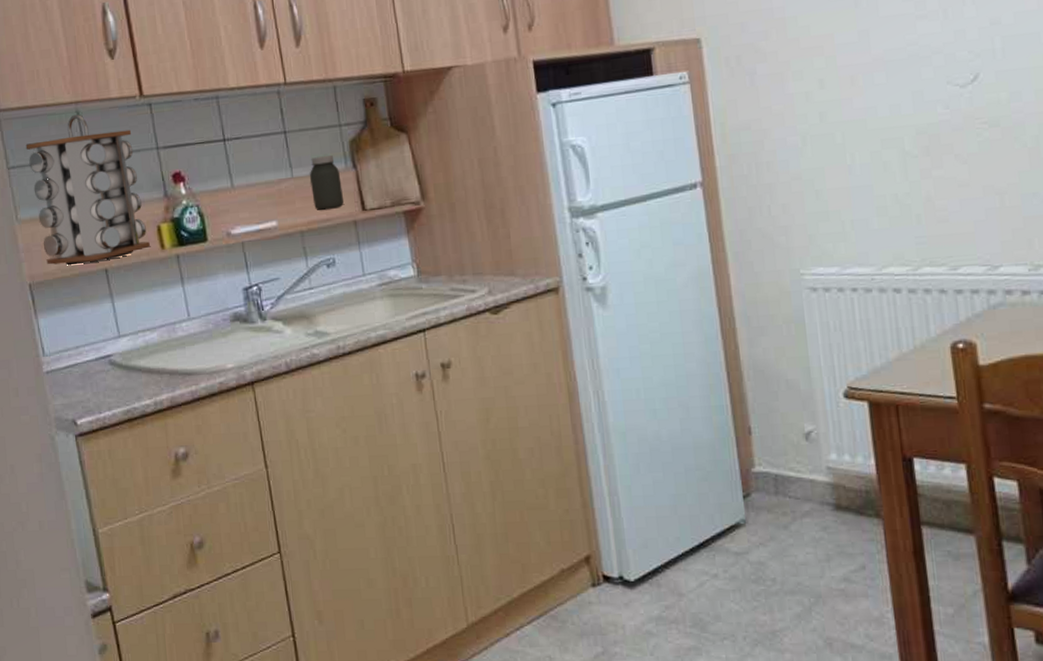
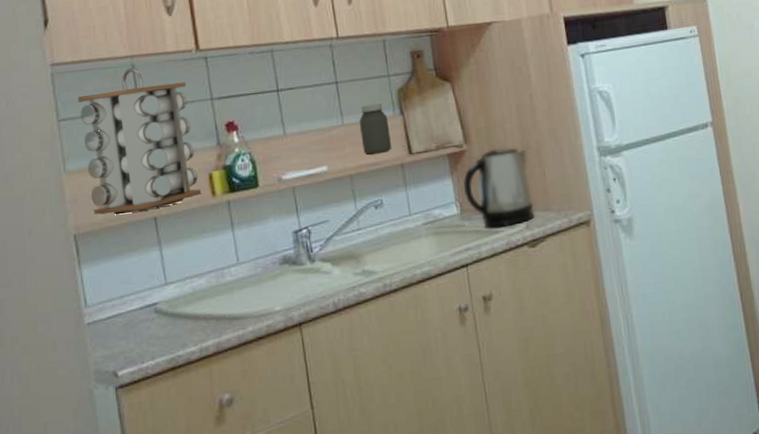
kettle: none [420,205,498,292] -> present [463,146,535,228]

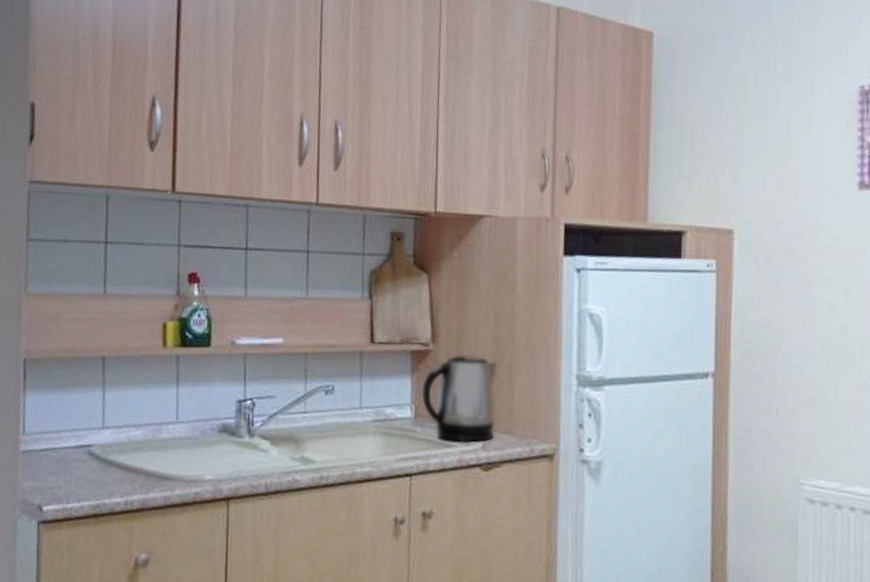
spice rack: present [78,68,201,215] -> none [46,199,157,349]
jar: present [360,104,391,156] -> none [323,281,355,337]

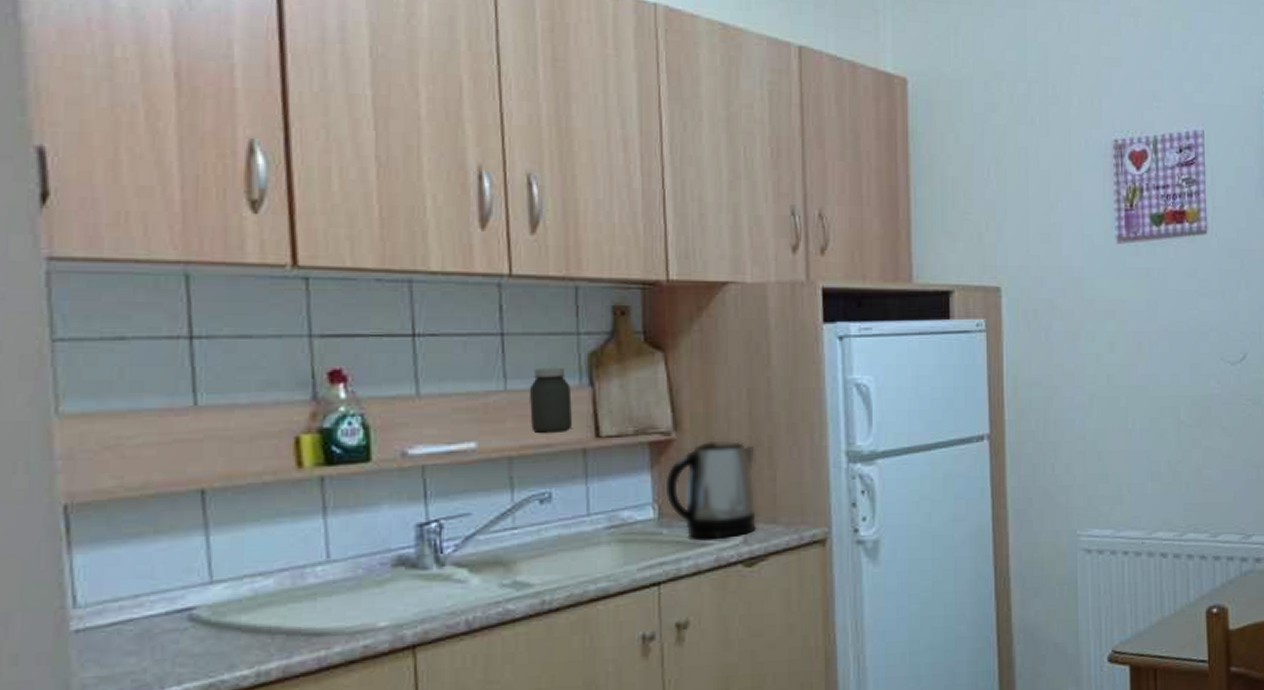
jar: none [323,281,355,337] -> present [530,368,572,434]

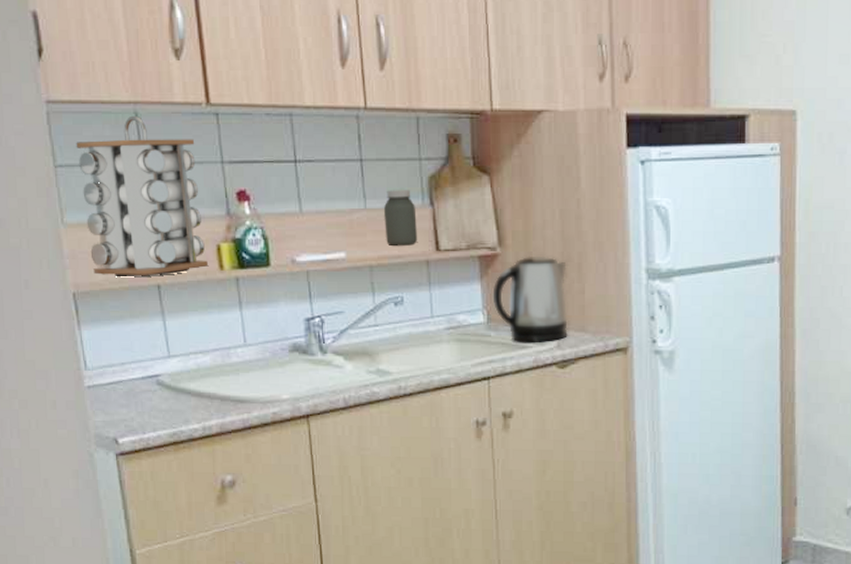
spice rack: none [89,279,280,482] -> present [76,117,208,278]

